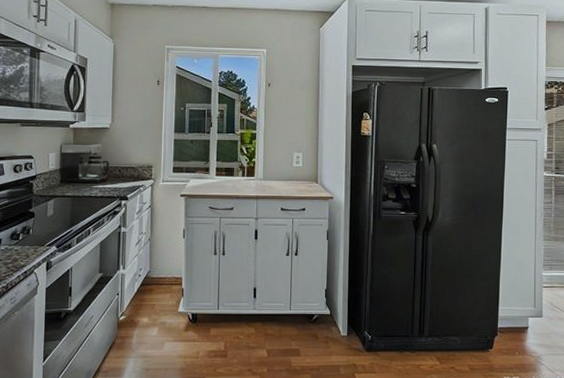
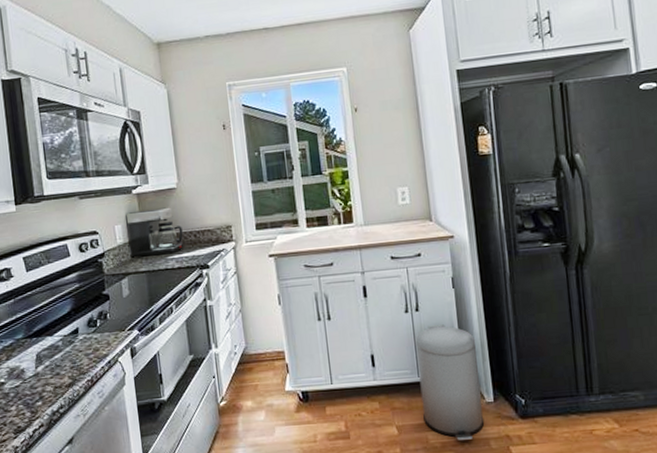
pedal bin: none [290,268,340,366] -> present [415,324,485,442]

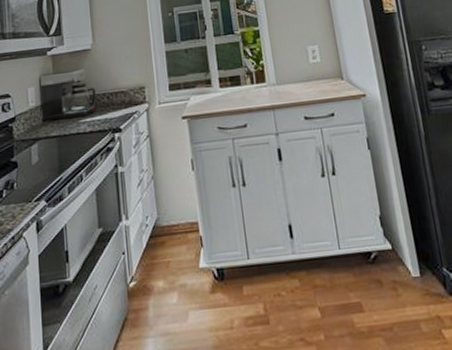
pedal bin: present [415,324,485,442] -> none [333,189,413,325]

